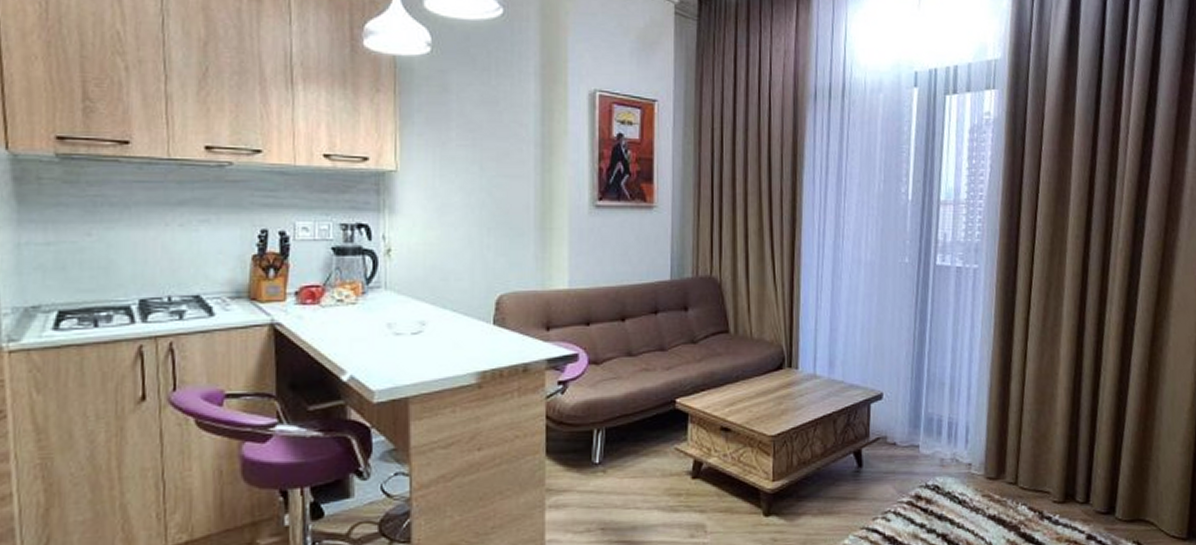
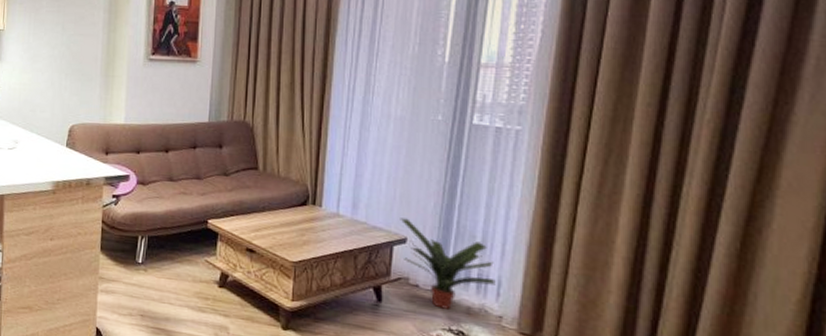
potted plant: none [875,372,964,465] -> present [400,218,496,310]

